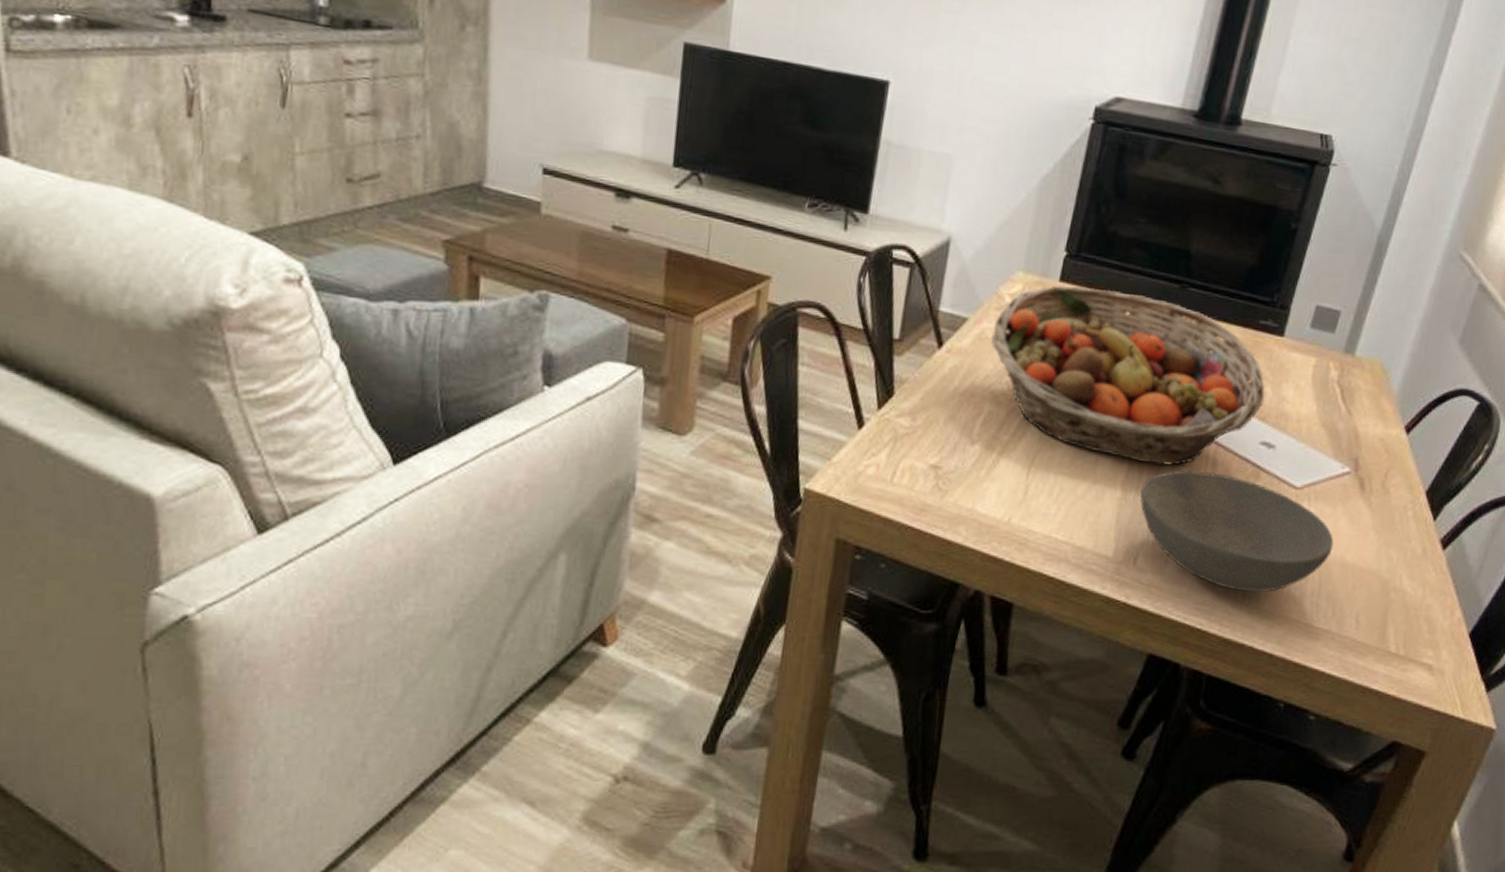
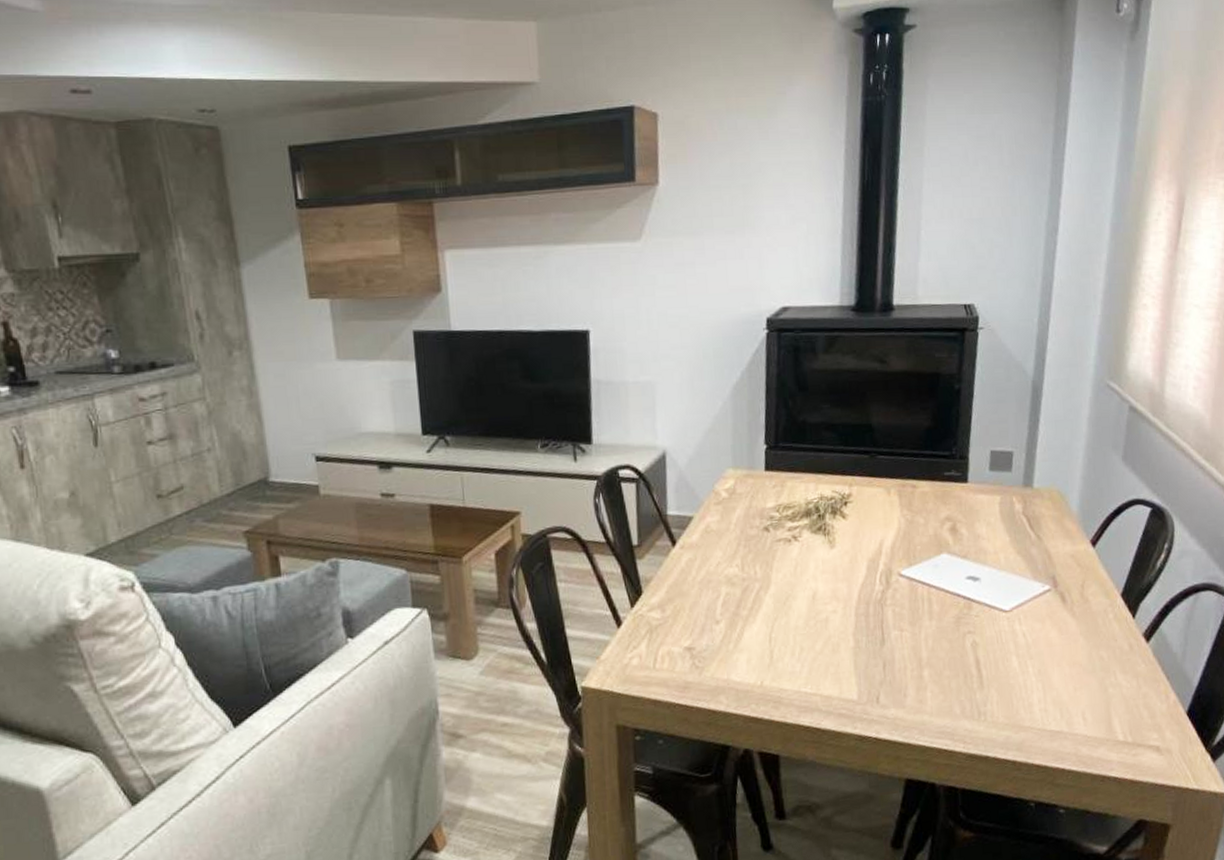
fruit basket: present [991,285,1265,466] -> none [716,470,963,613]
bowl: present [1140,469,1334,592] -> none [870,610,1049,711]

